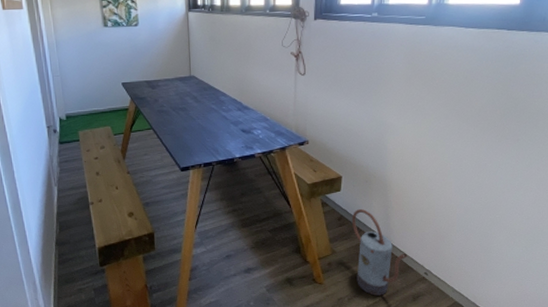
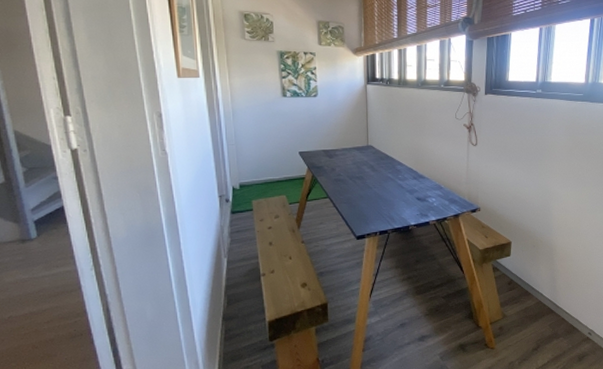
watering can: present [351,209,408,296] -> none [520,273,573,358]

